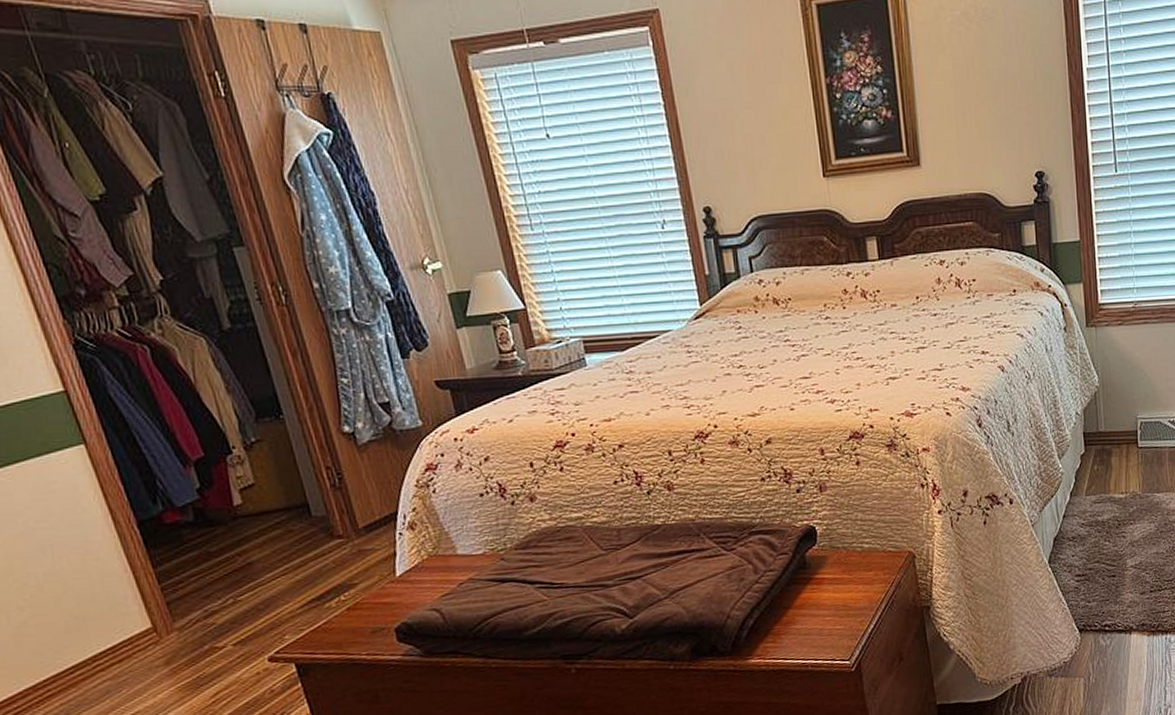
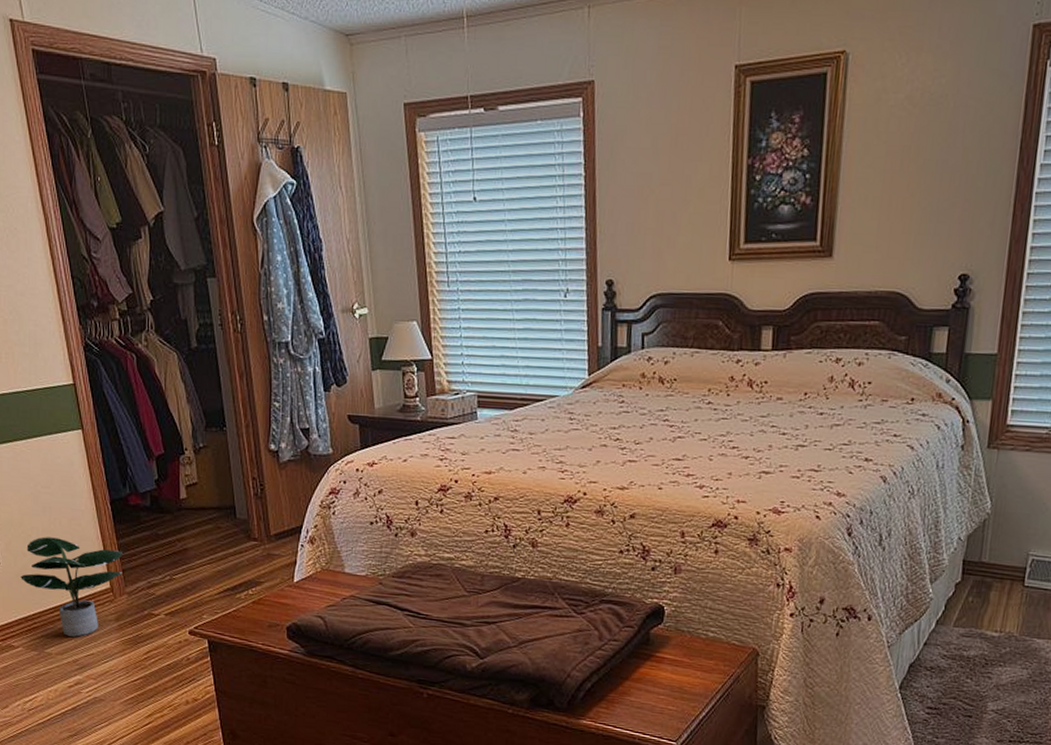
potted plant: none [19,580,167,697] -> present [21,537,122,637]

